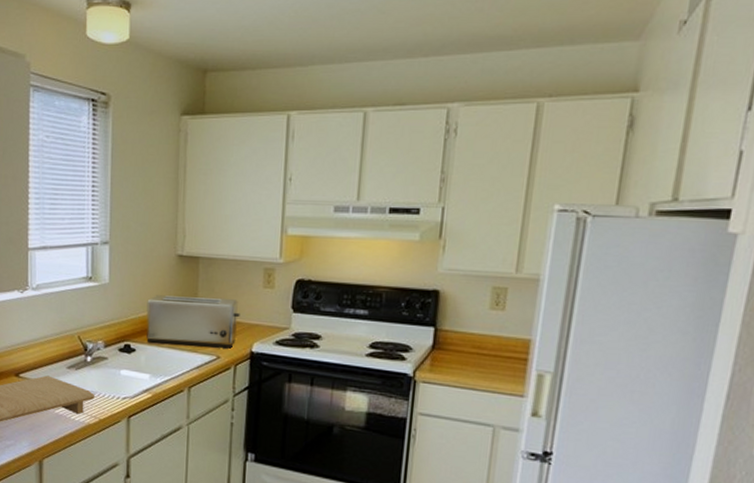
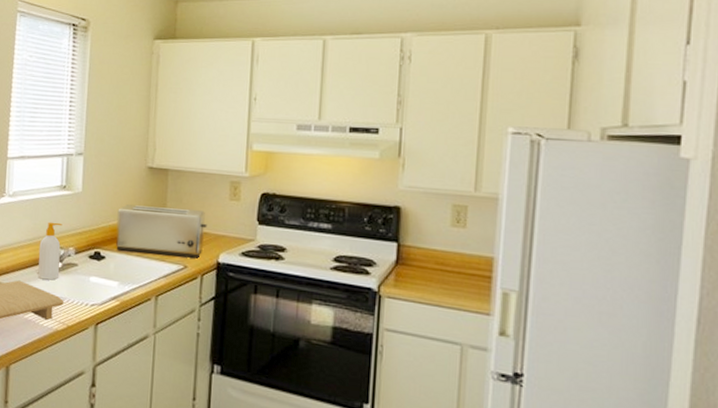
soap bottle: none [66,315,90,375] -> present [38,222,62,280]

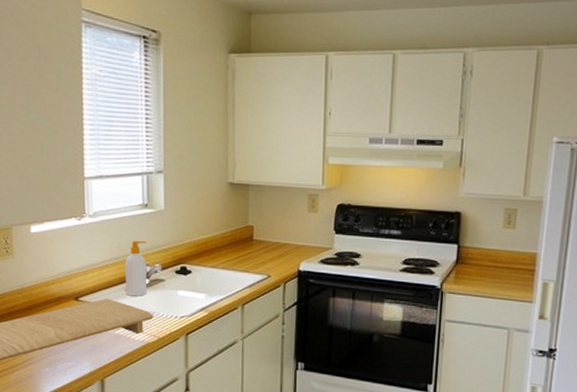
toaster: present [115,204,207,259] -> none [200,220,288,268]

